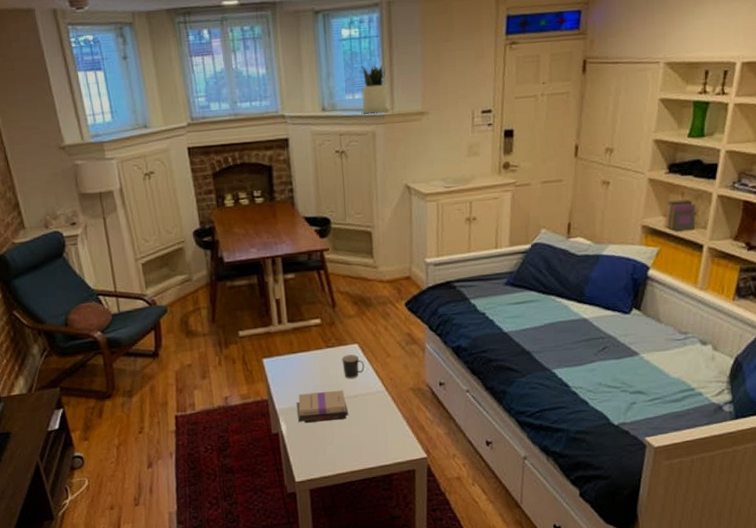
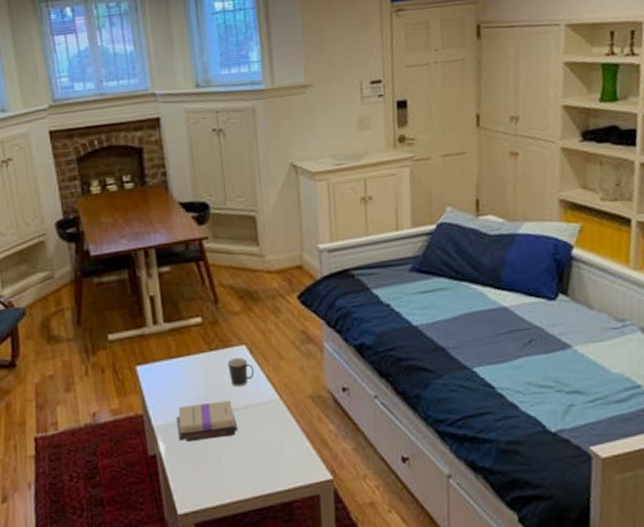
planter: present [361,64,391,115] -> none [237,36,271,90]
books: present [665,198,696,232] -> none [584,168,620,205]

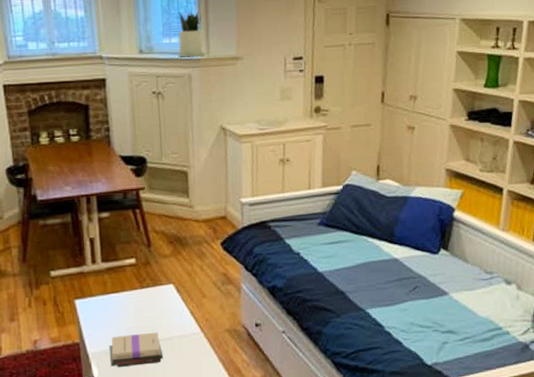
mug: present [227,358,255,387] -> none [156,295,180,321]
planter: none [237,36,271,90] -> present [177,11,207,58]

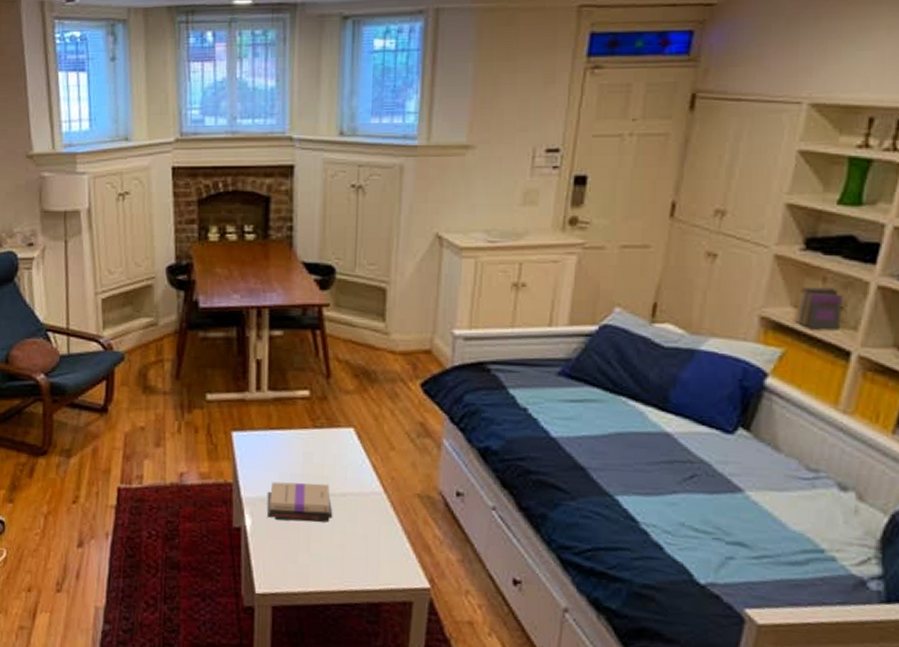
planter: present [177,11,207,58] -> none [388,83,427,144]
books: none [467,144,495,175] -> present [795,286,842,331]

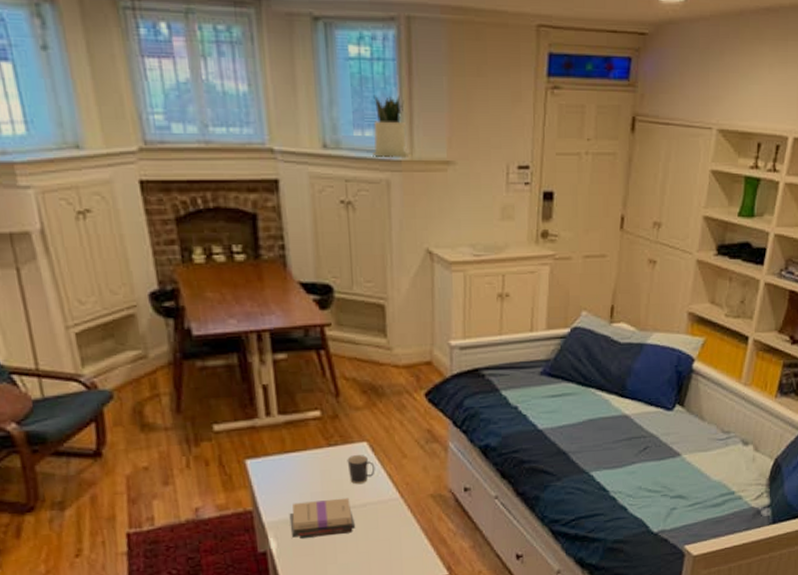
mug: none [331,440,360,472] -> present [347,455,375,485]
planter: none [388,83,427,144] -> present [372,95,410,159]
books: present [795,286,842,331] -> none [712,284,742,321]

